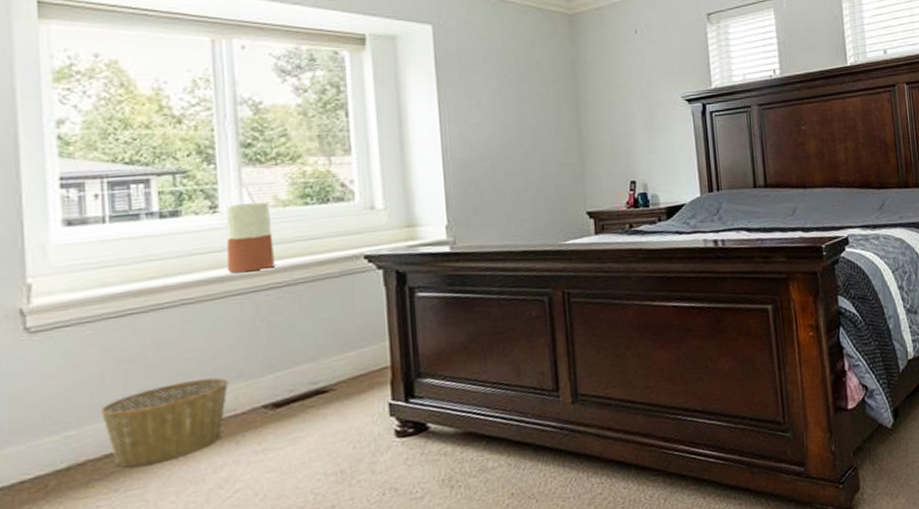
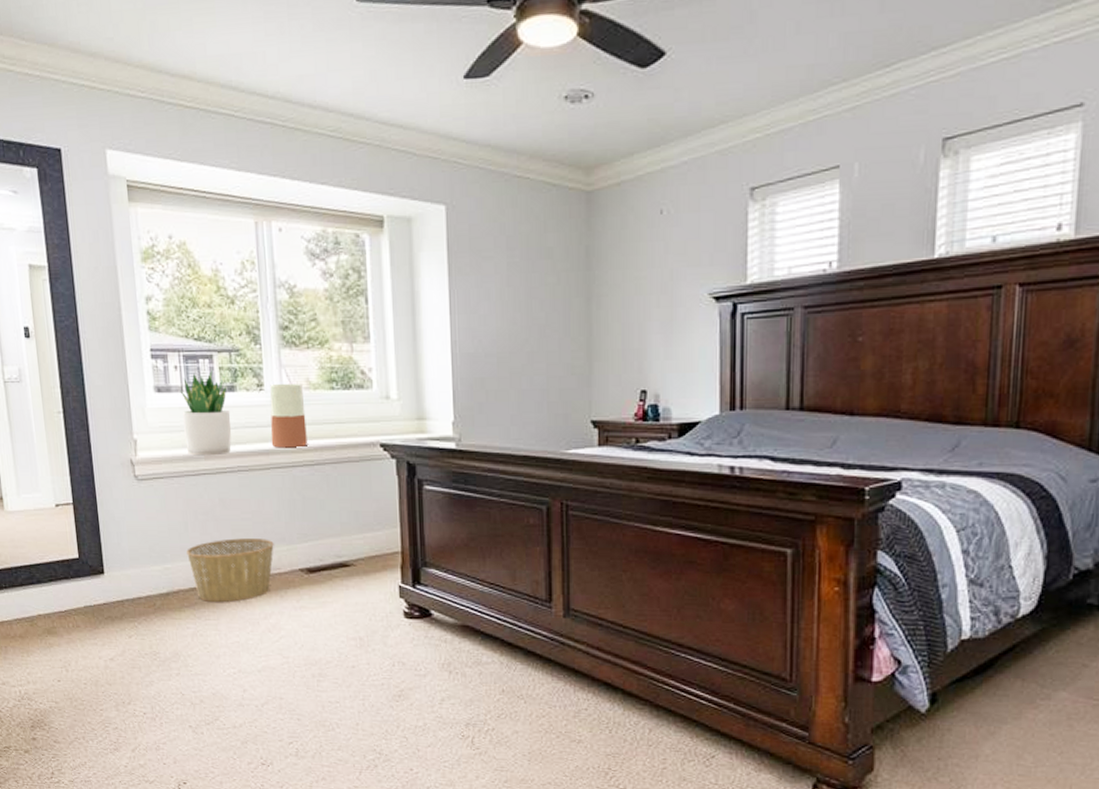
planter: none [101,193,172,295] -> present [180,368,232,456]

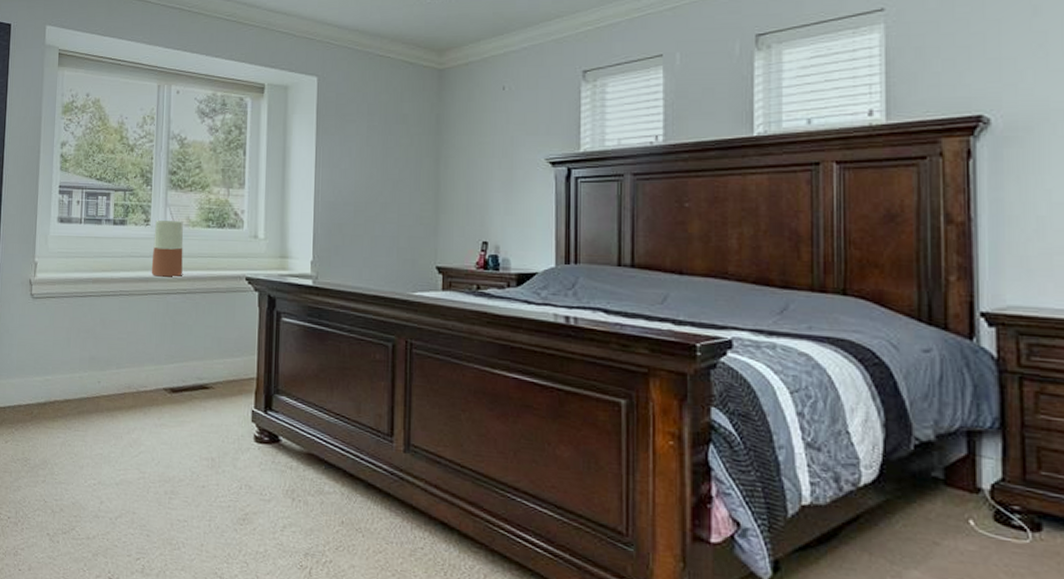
planter: present [180,368,232,456] -> none [78,204,121,280]
basket: present [187,538,274,602] -> none [66,356,144,415]

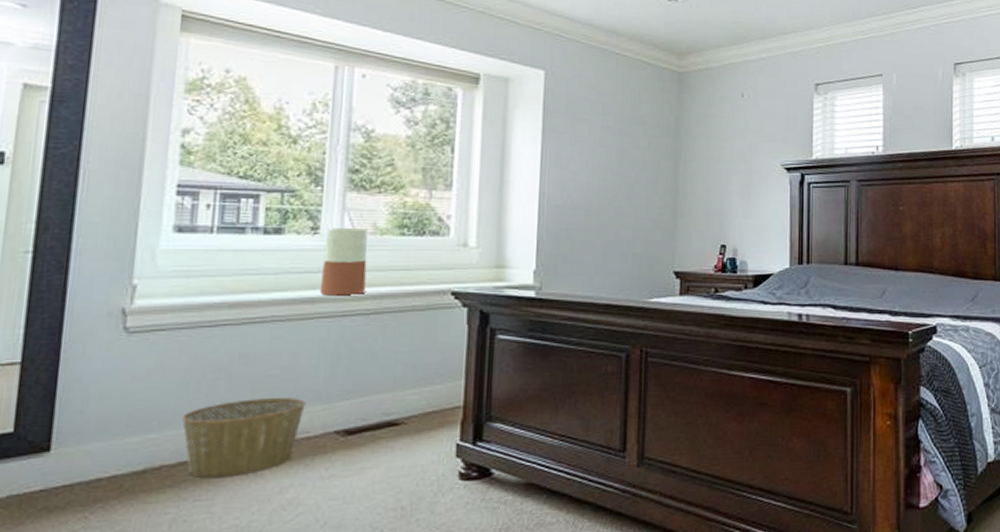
basket: none [66,356,144,415] -> present [182,398,306,478]

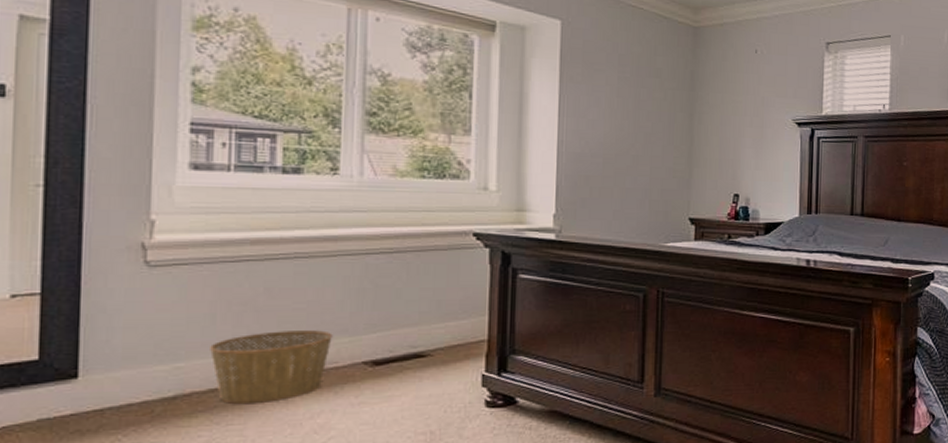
vase: present [319,228,368,296] -> none [342,169,389,235]

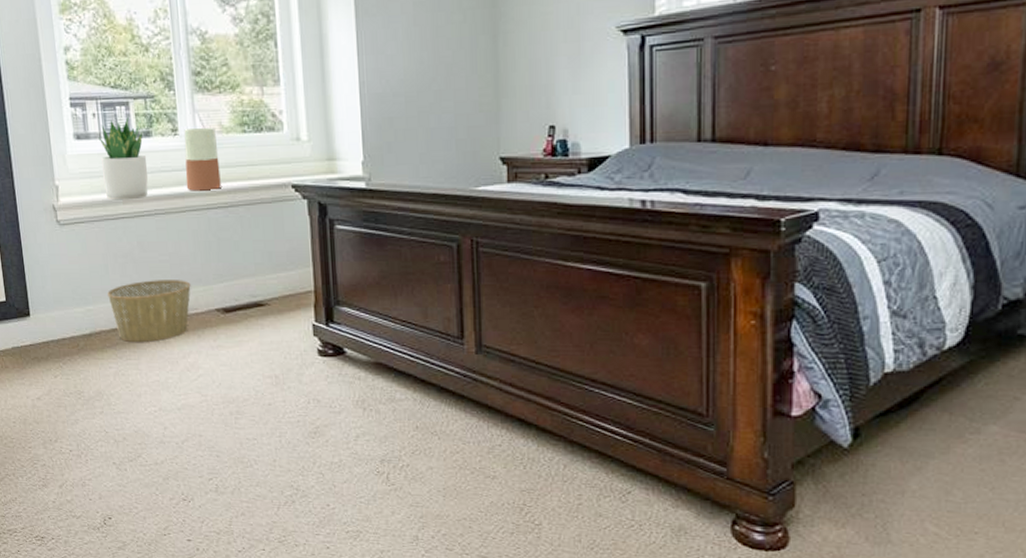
planter: none [226,148,294,241] -> present [98,114,148,201]
vase: none [342,169,389,235] -> present [184,128,221,191]

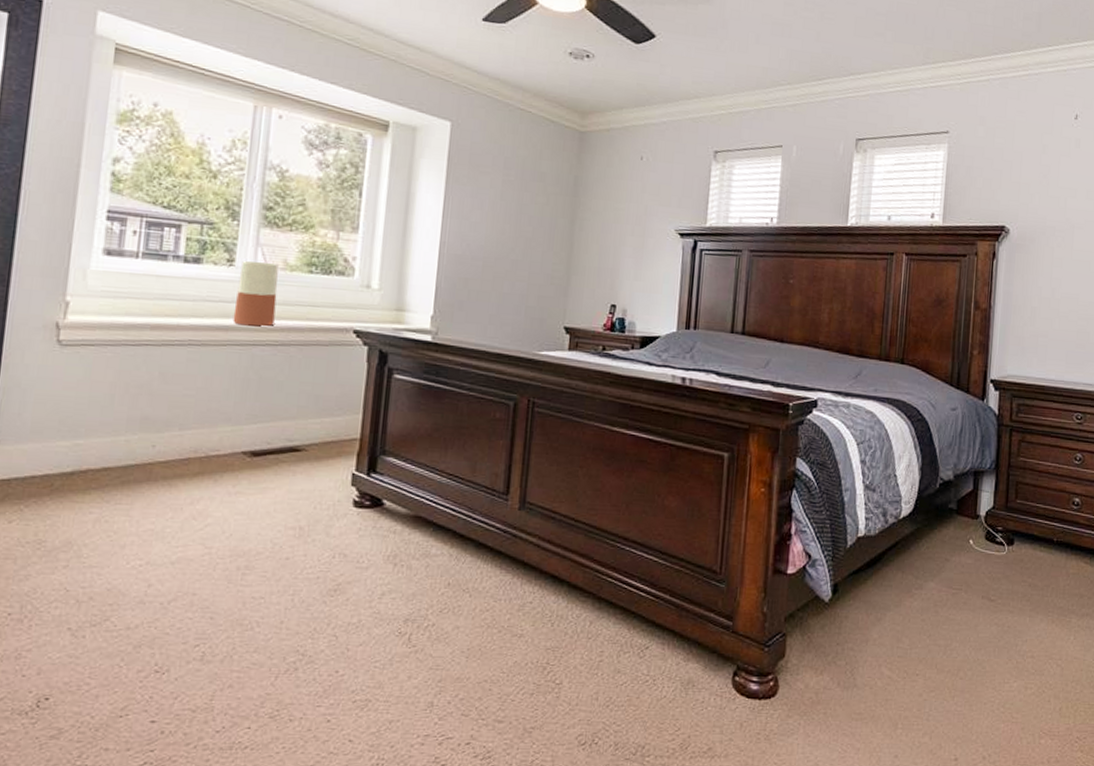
planter: present [98,114,148,201] -> none [130,237,196,327]
basket: present [107,280,191,342] -> none [107,415,217,485]

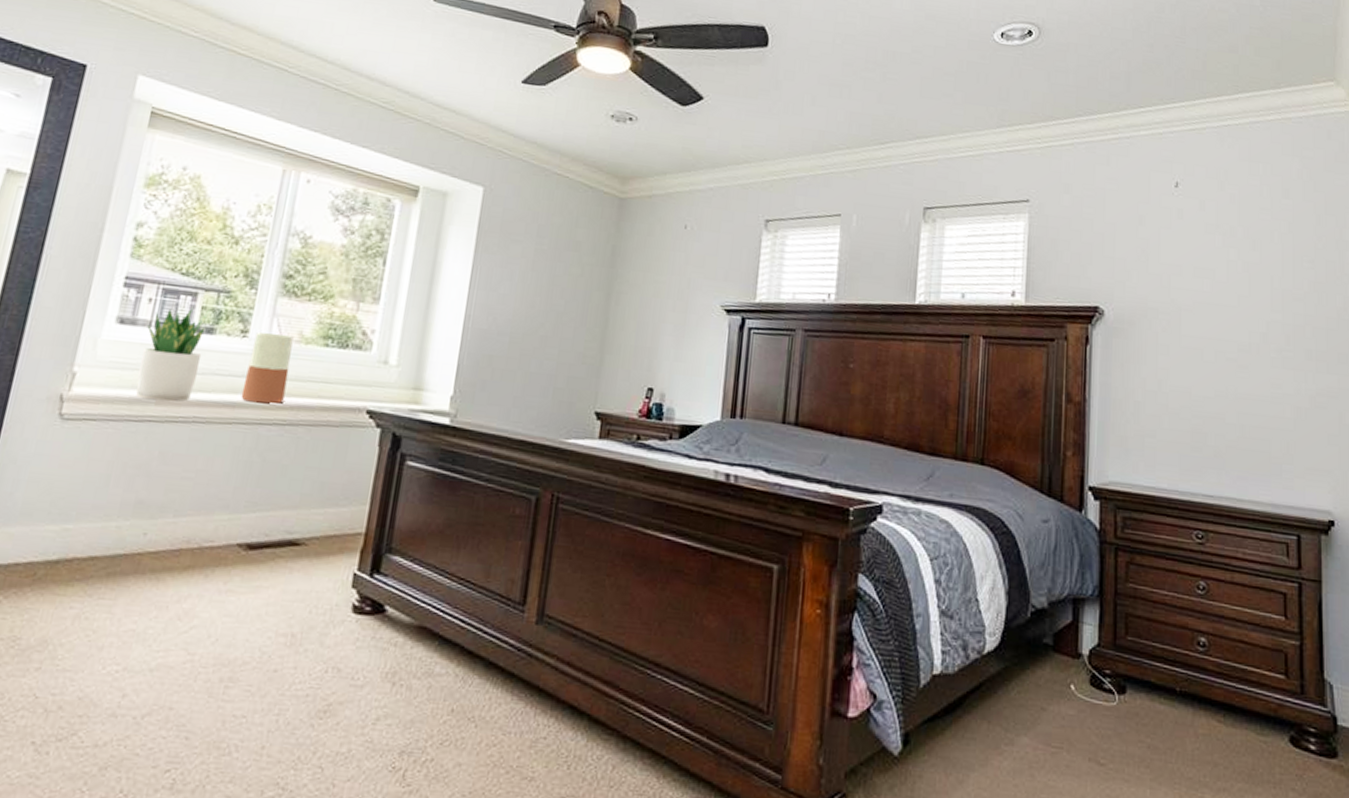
planter: none [130,237,196,327] -> present [136,306,211,402]

